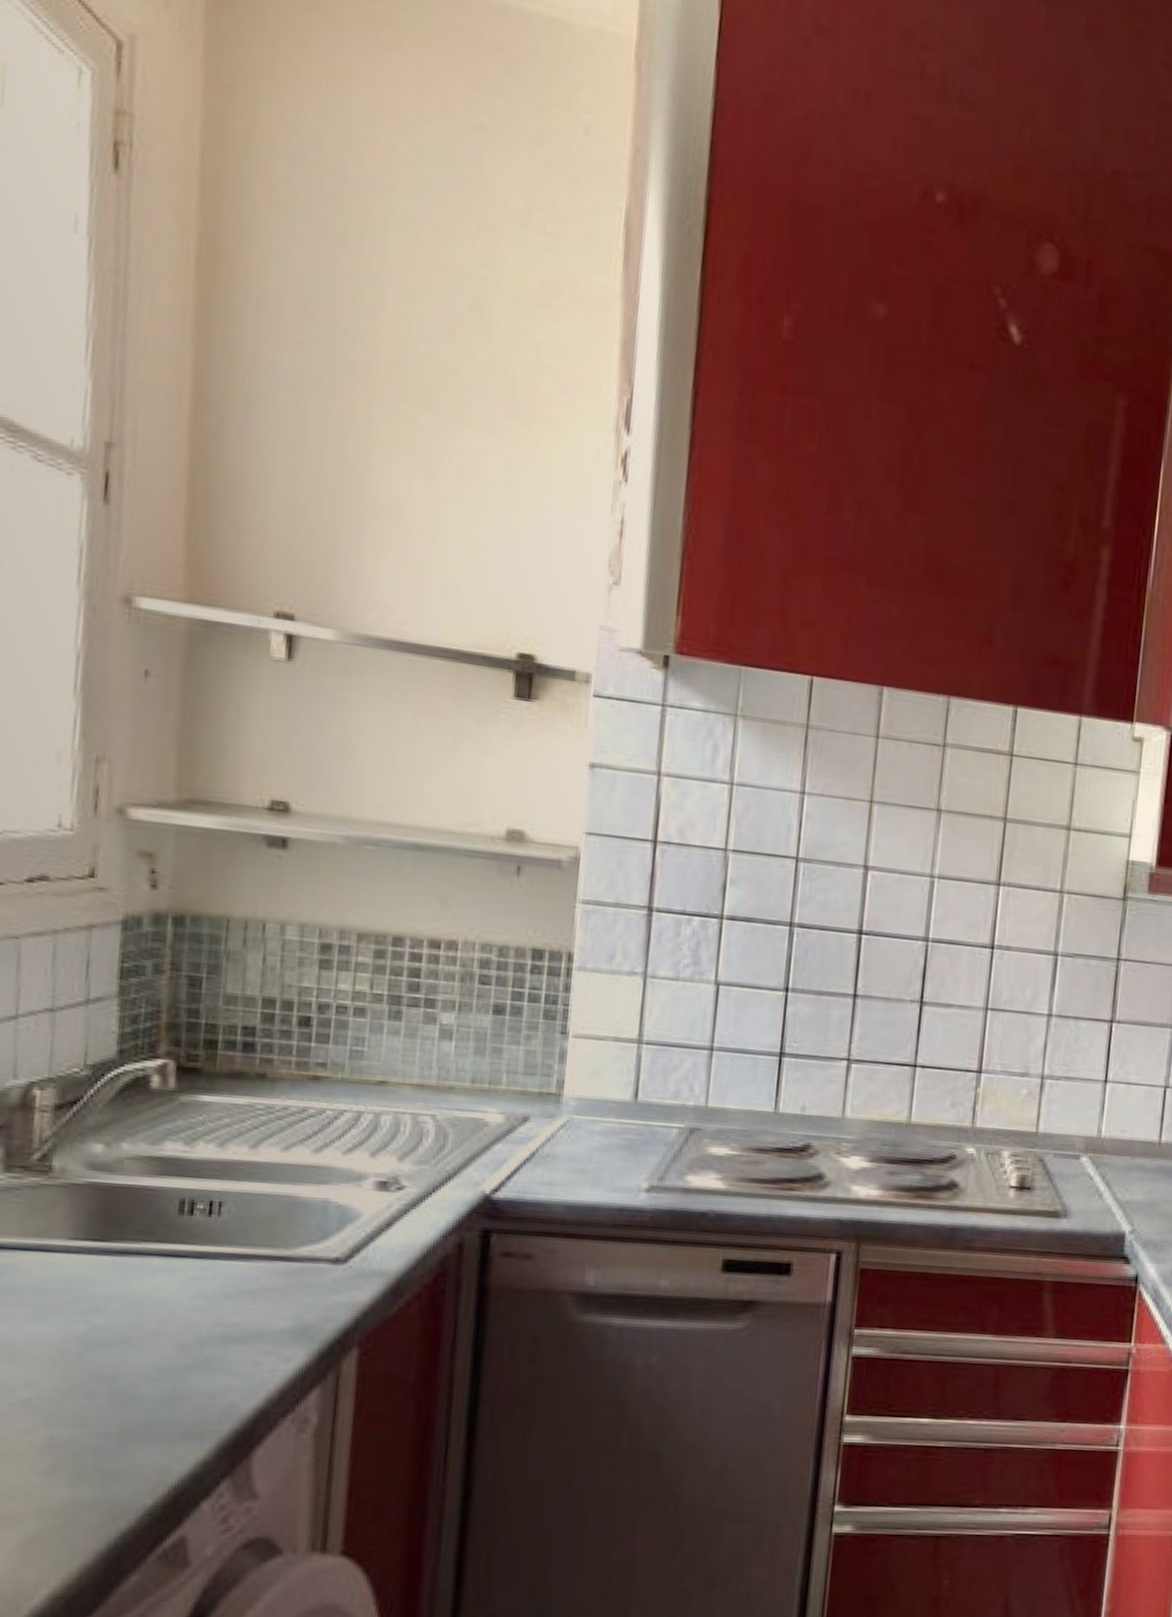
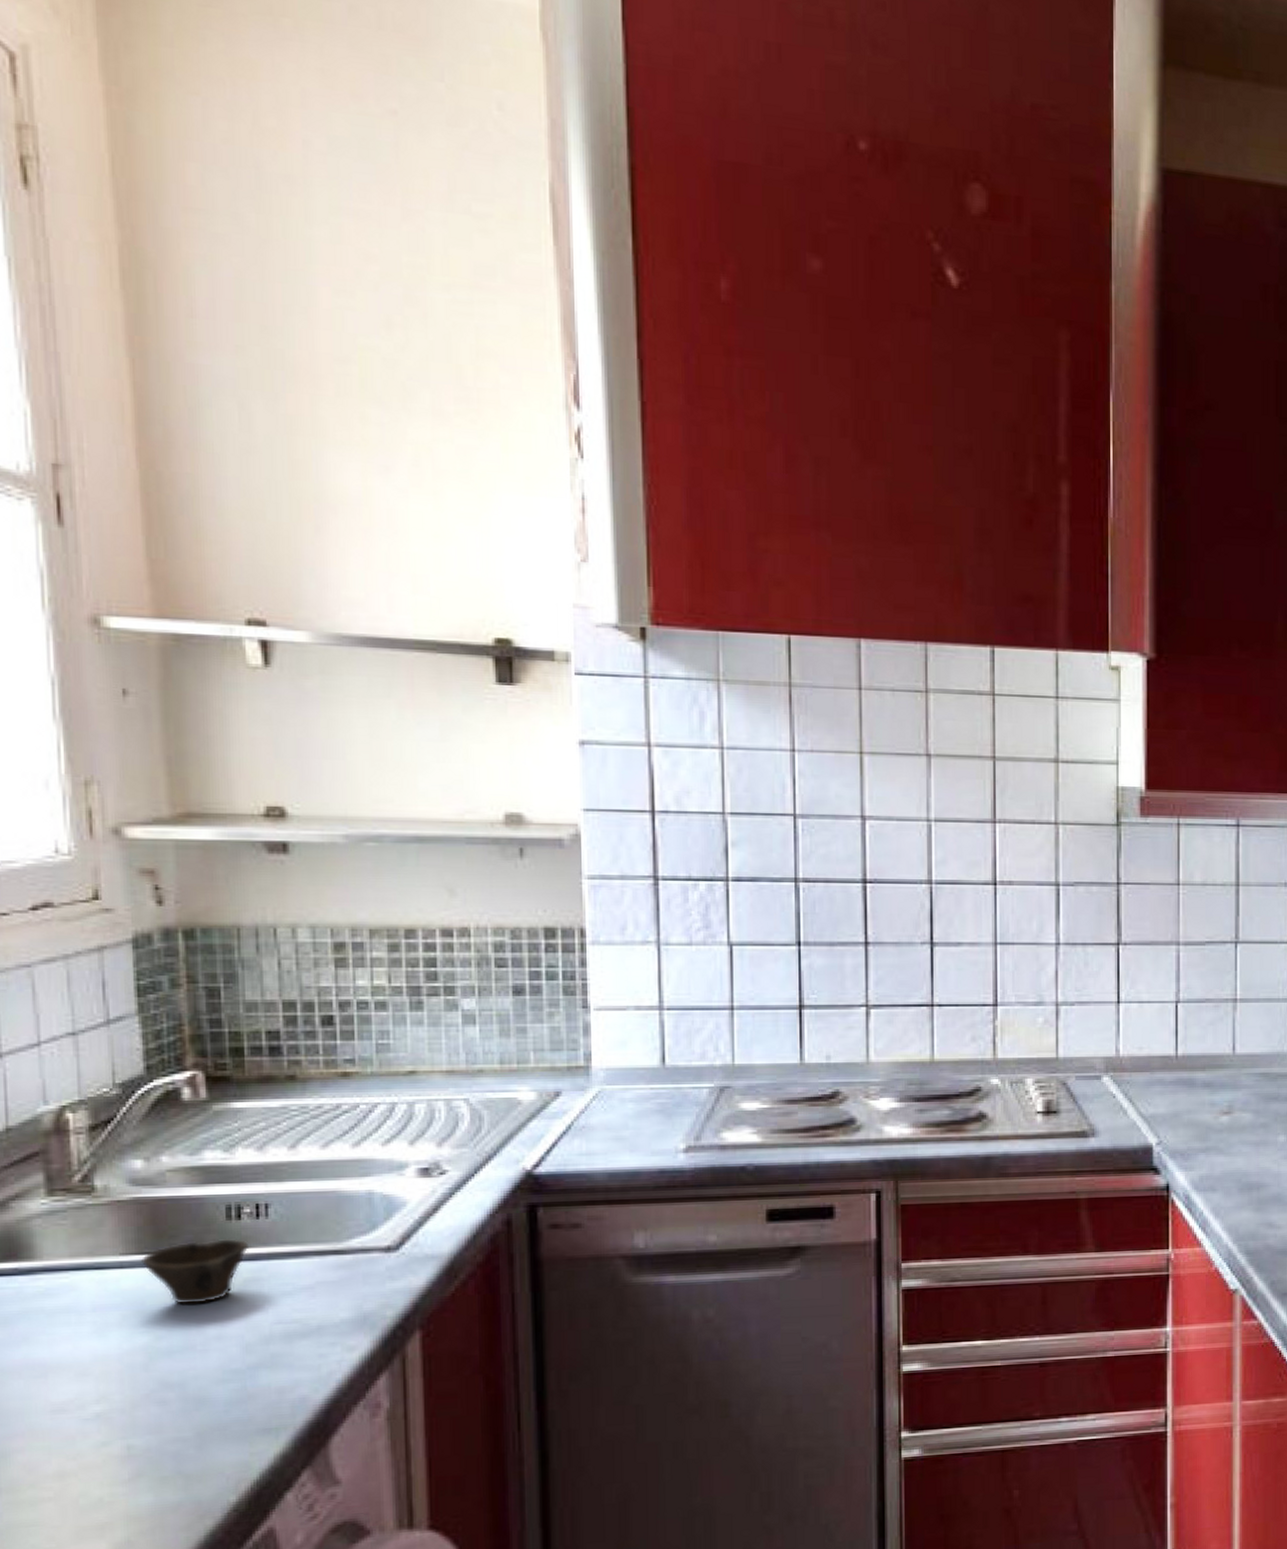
cup: none [89,1232,199,1298] -> present [141,1239,250,1305]

